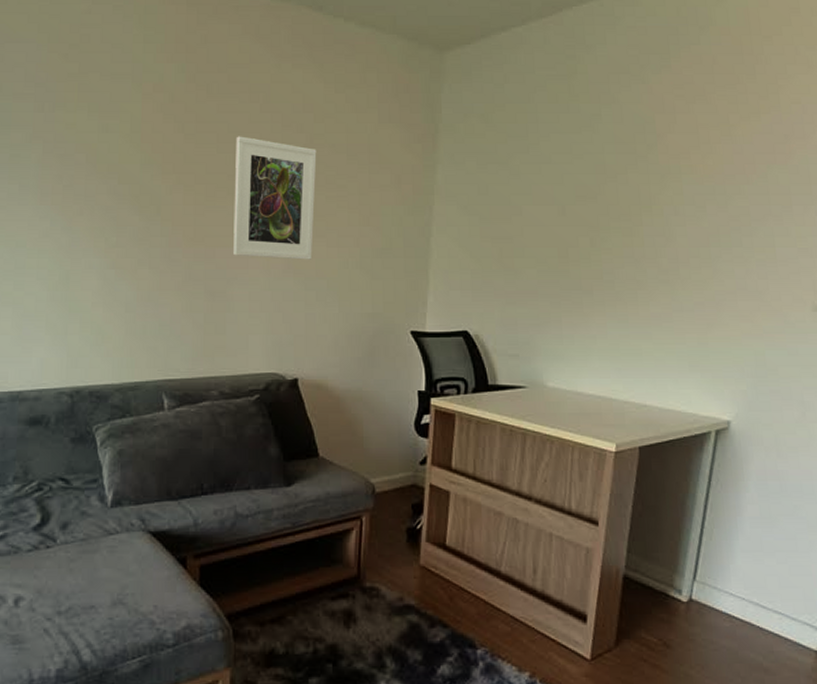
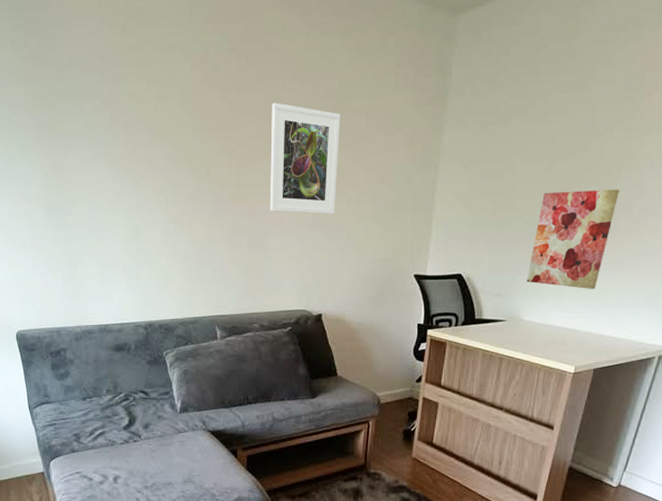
wall art: none [546,236,644,349] -> present [526,189,620,289]

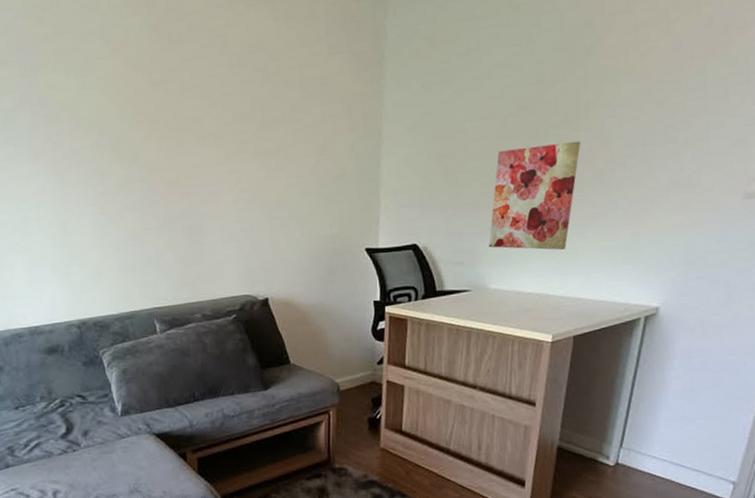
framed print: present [270,103,341,214] -> none [198,81,275,194]

